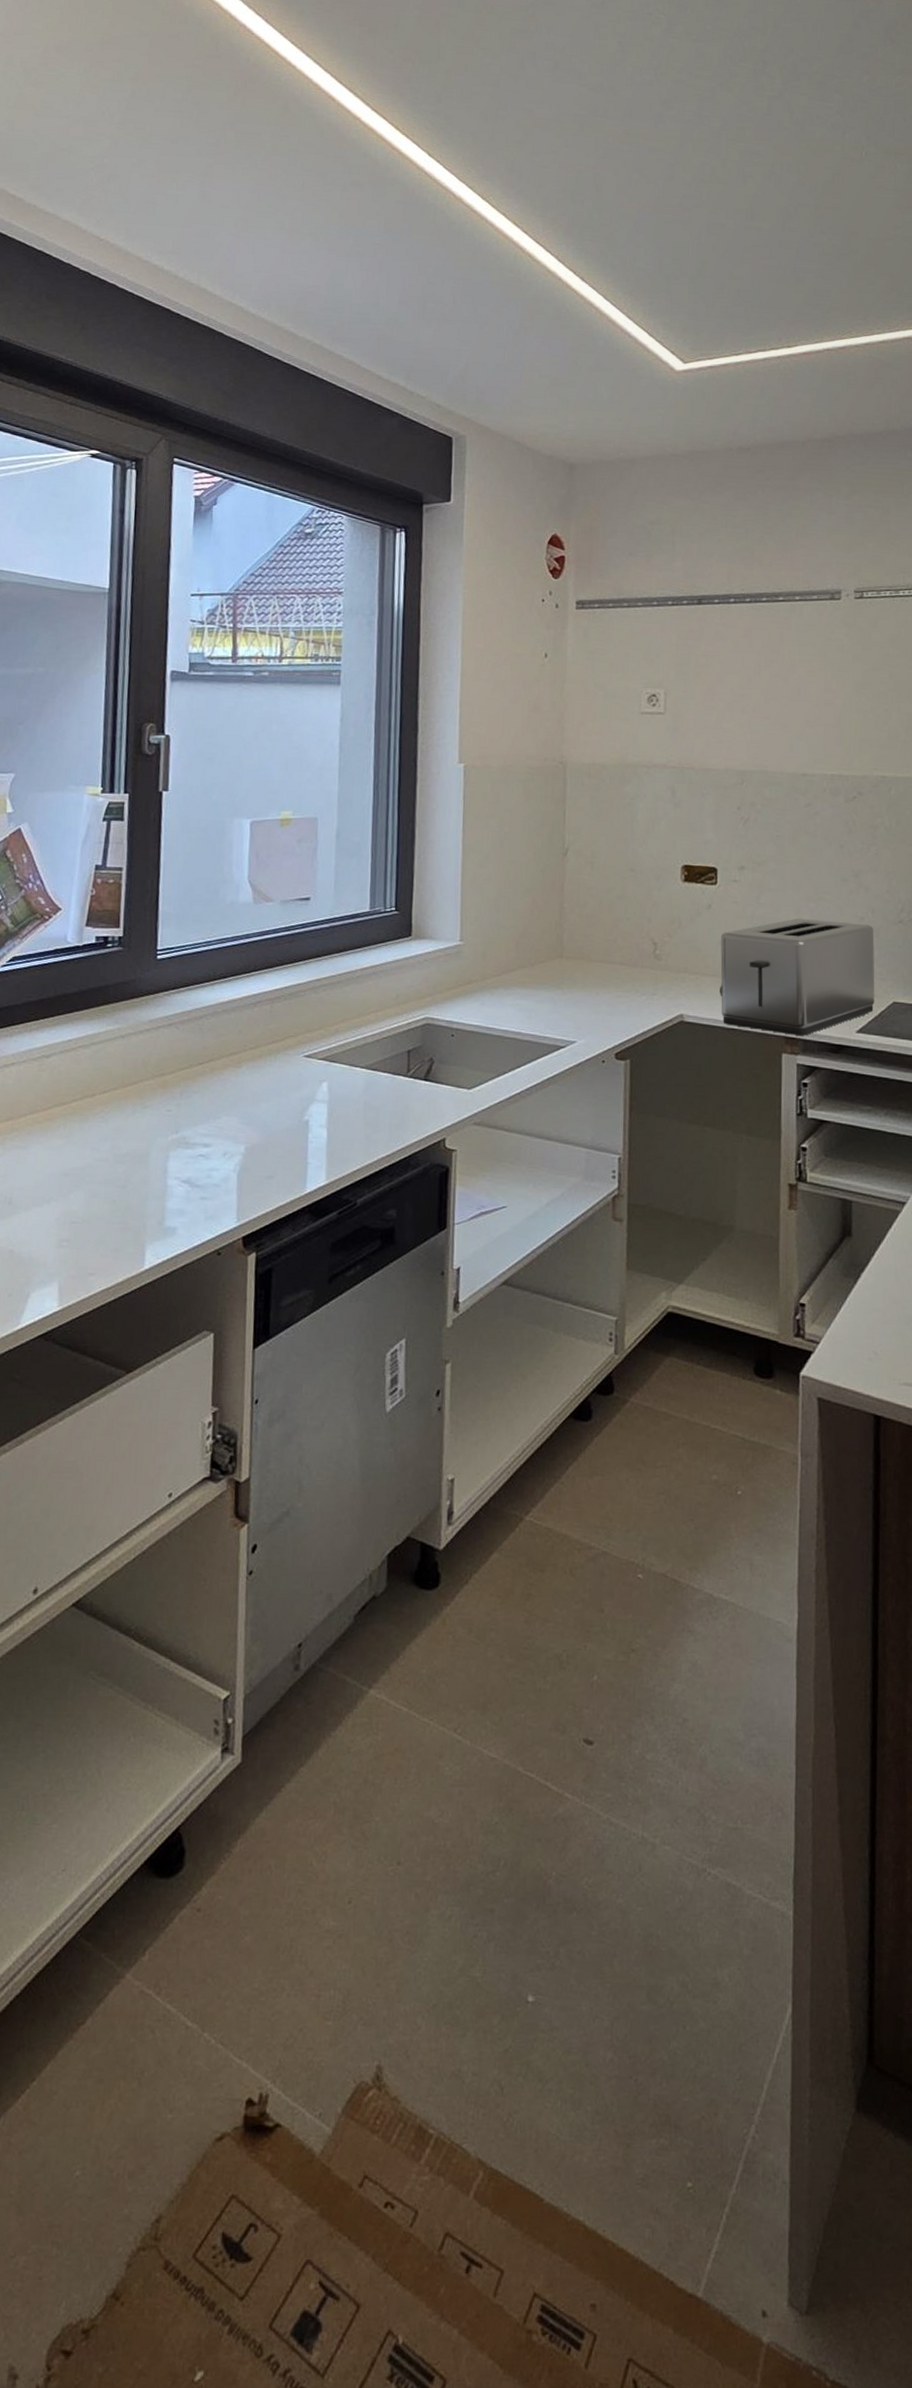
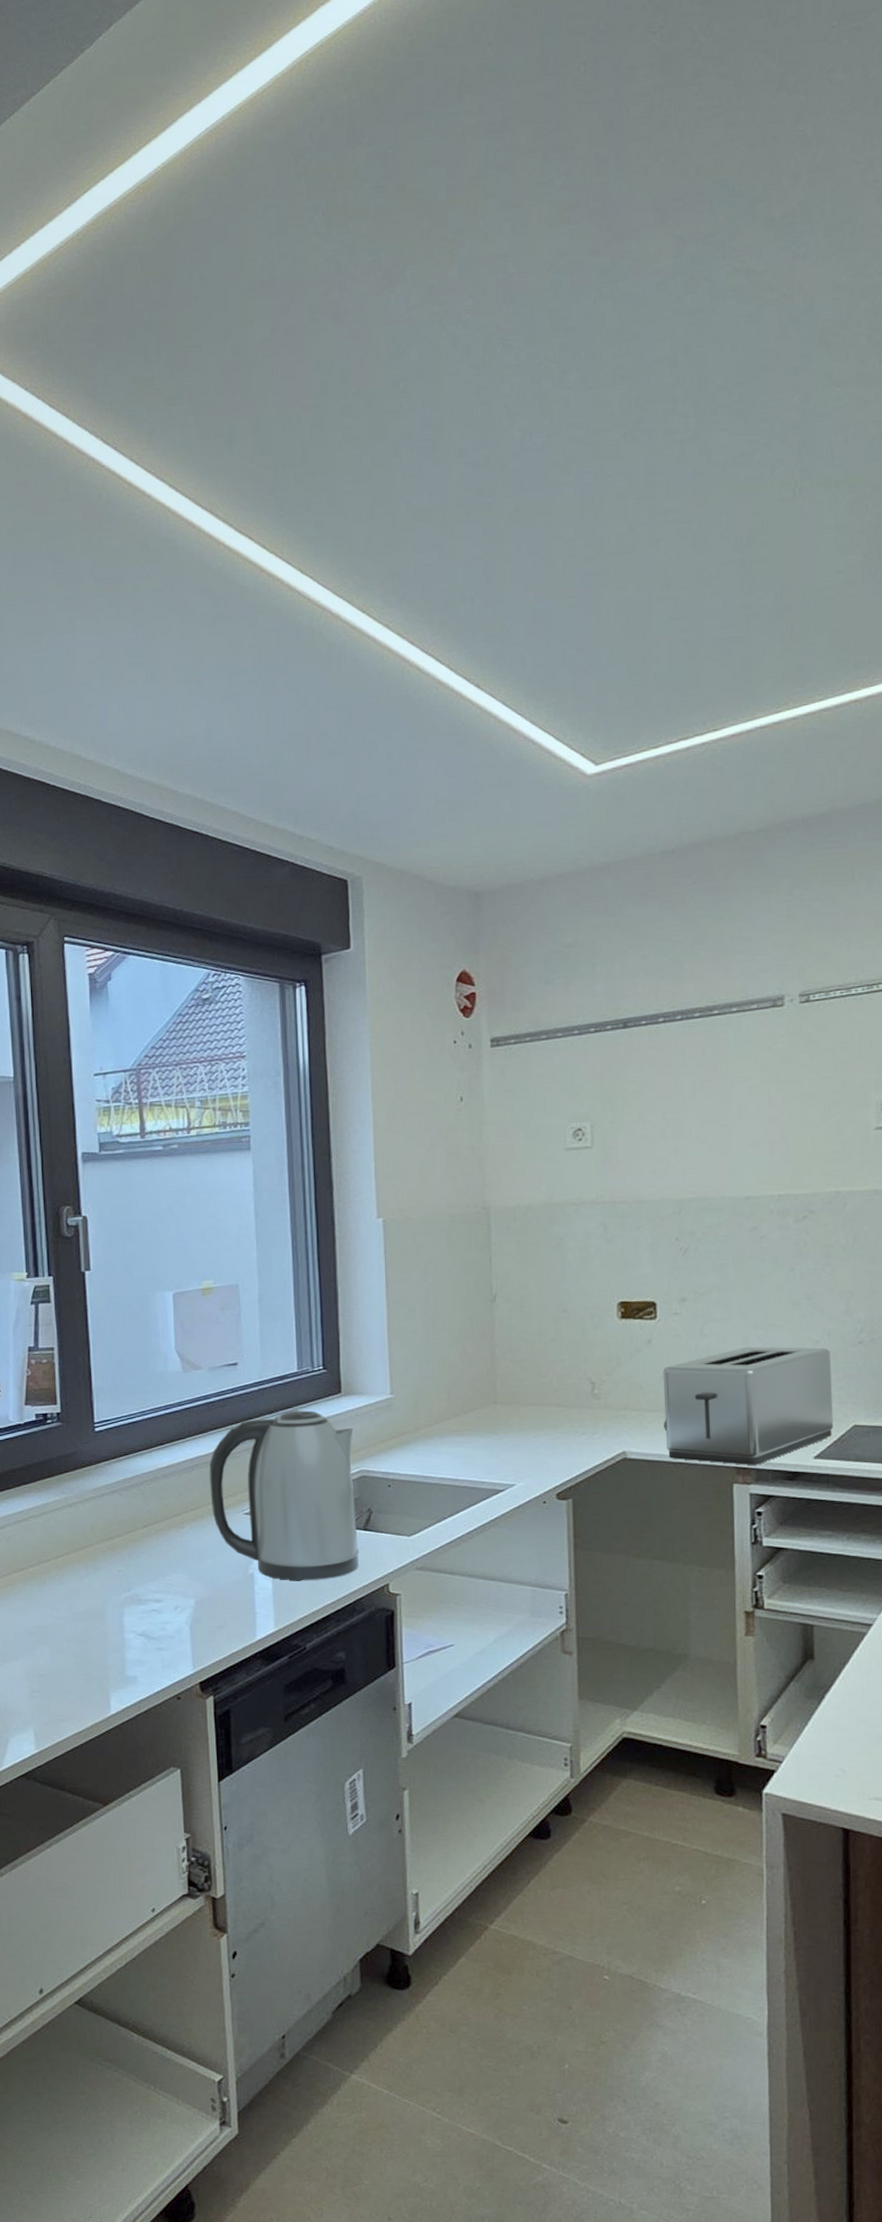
kettle: none [271,950,421,1132] -> present [209,1409,360,1581]

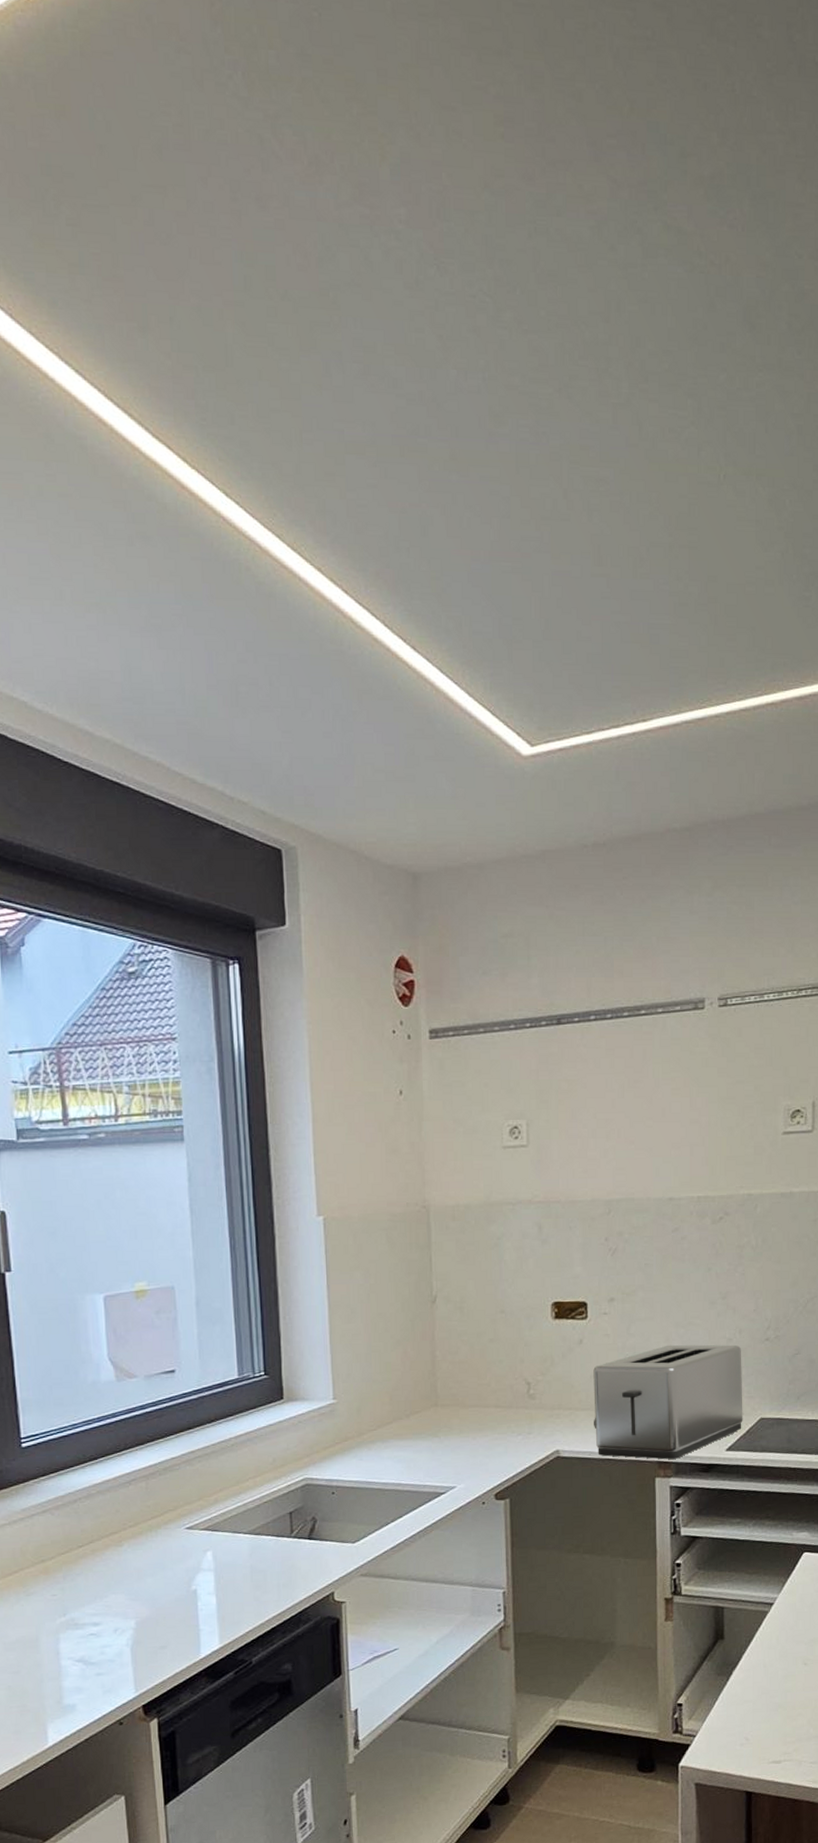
kettle: present [209,1409,360,1581] -> none [148,1417,304,1595]

